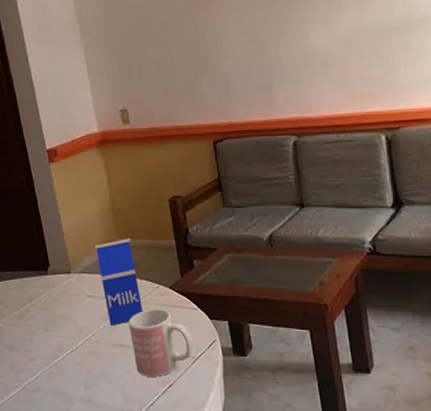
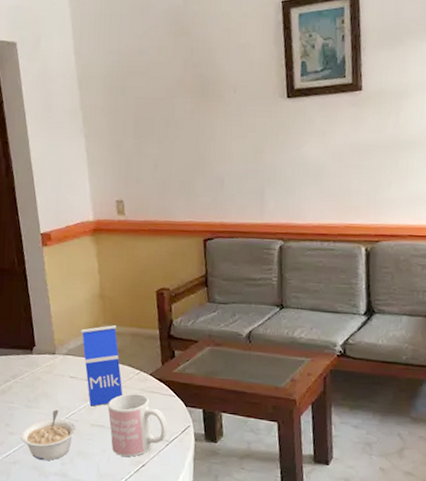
legume: none [41,331,98,387] -> present [20,409,76,461]

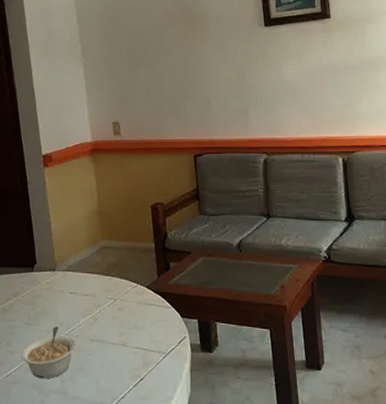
milk carton: present [81,325,123,407] -> none [80,240,121,321]
mug: present [108,393,168,457] -> none [106,306,165,371]

